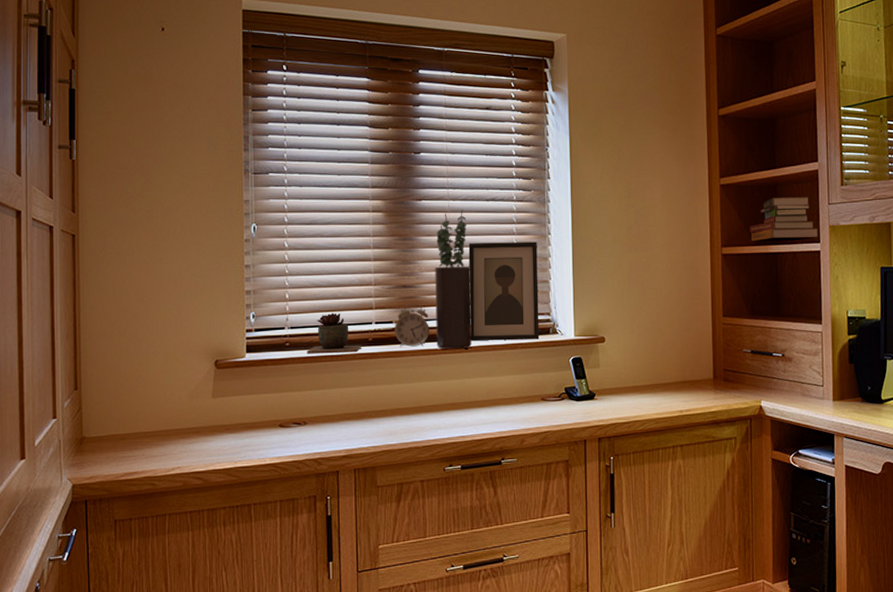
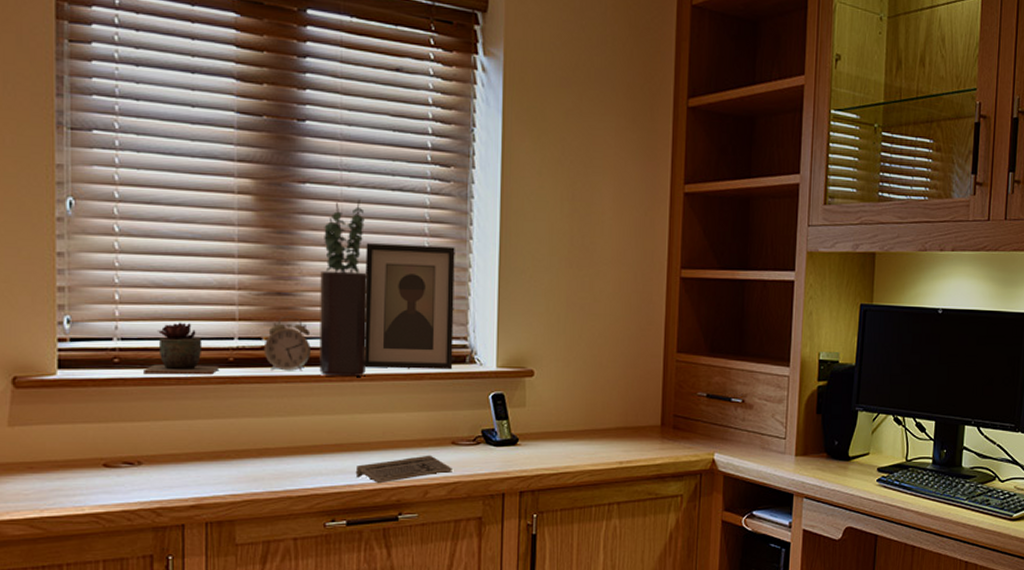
computer keyboard: none [467,409,543,435] -> present [355,455,452,484]
books: present [749,196,819,242] -> none [714,212,795,267]

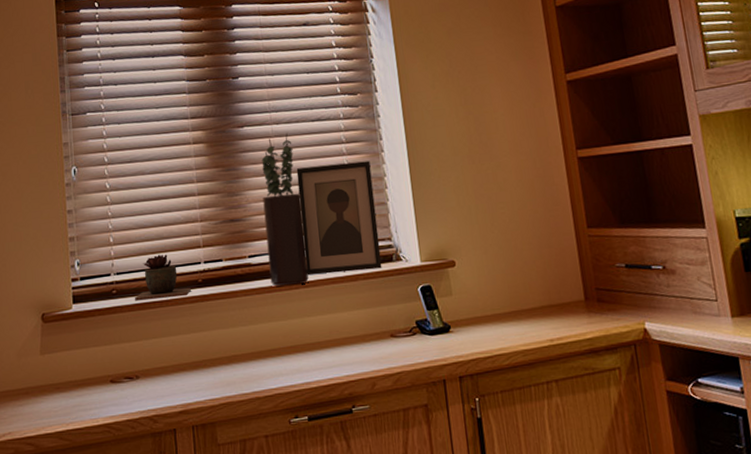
alarm clock: present [263,316,311,371] -> none [224,238,262,287]
computer keyboard: present [355,455,452,484] -> none [310,348,395,380]

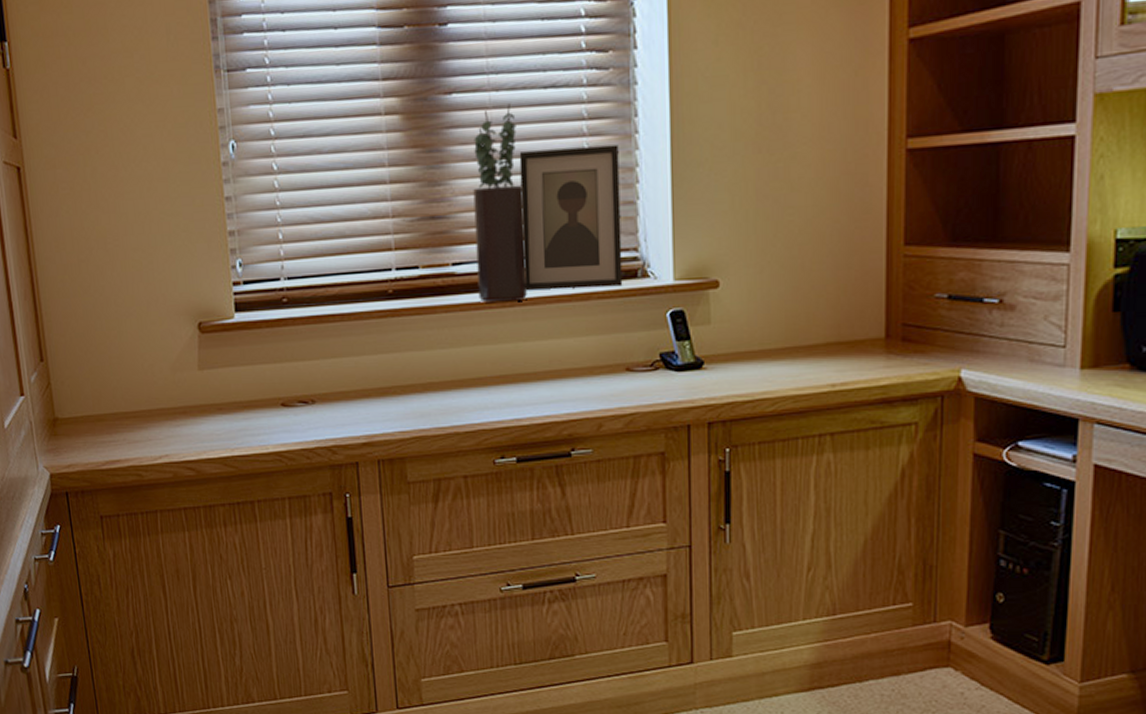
succulent plant: present [135,254,192,301] -> none [310,256,380,313]

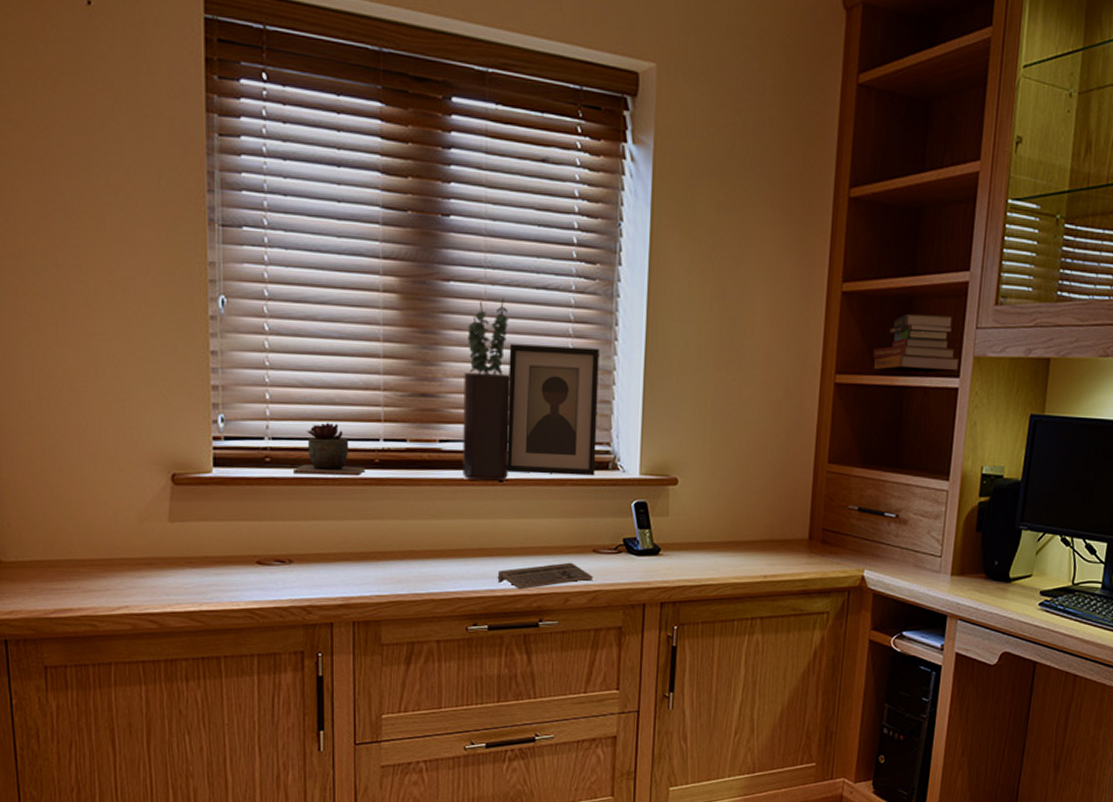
succulent plant: none [310,256,380,313] -> present [293,422,366,477]
computer keyboard: none [523,383,628,417] -> present [497,562,593,590]
books: none [954,47,1075,127] -> present [872,313,960,373]

